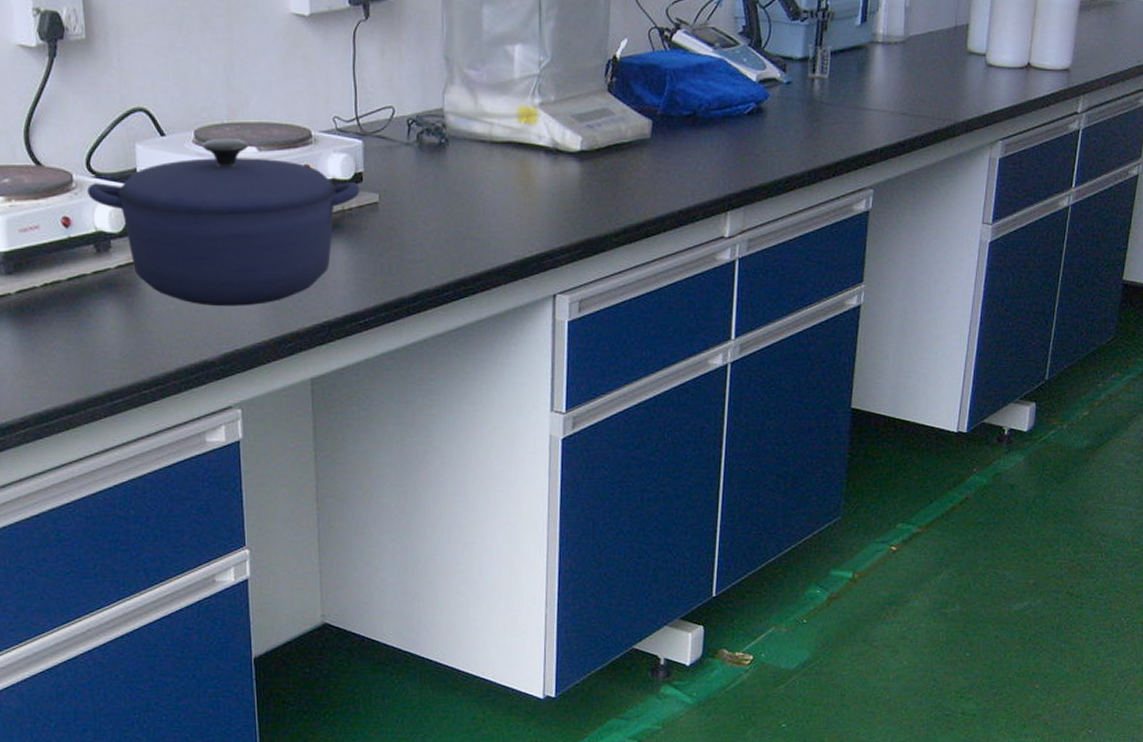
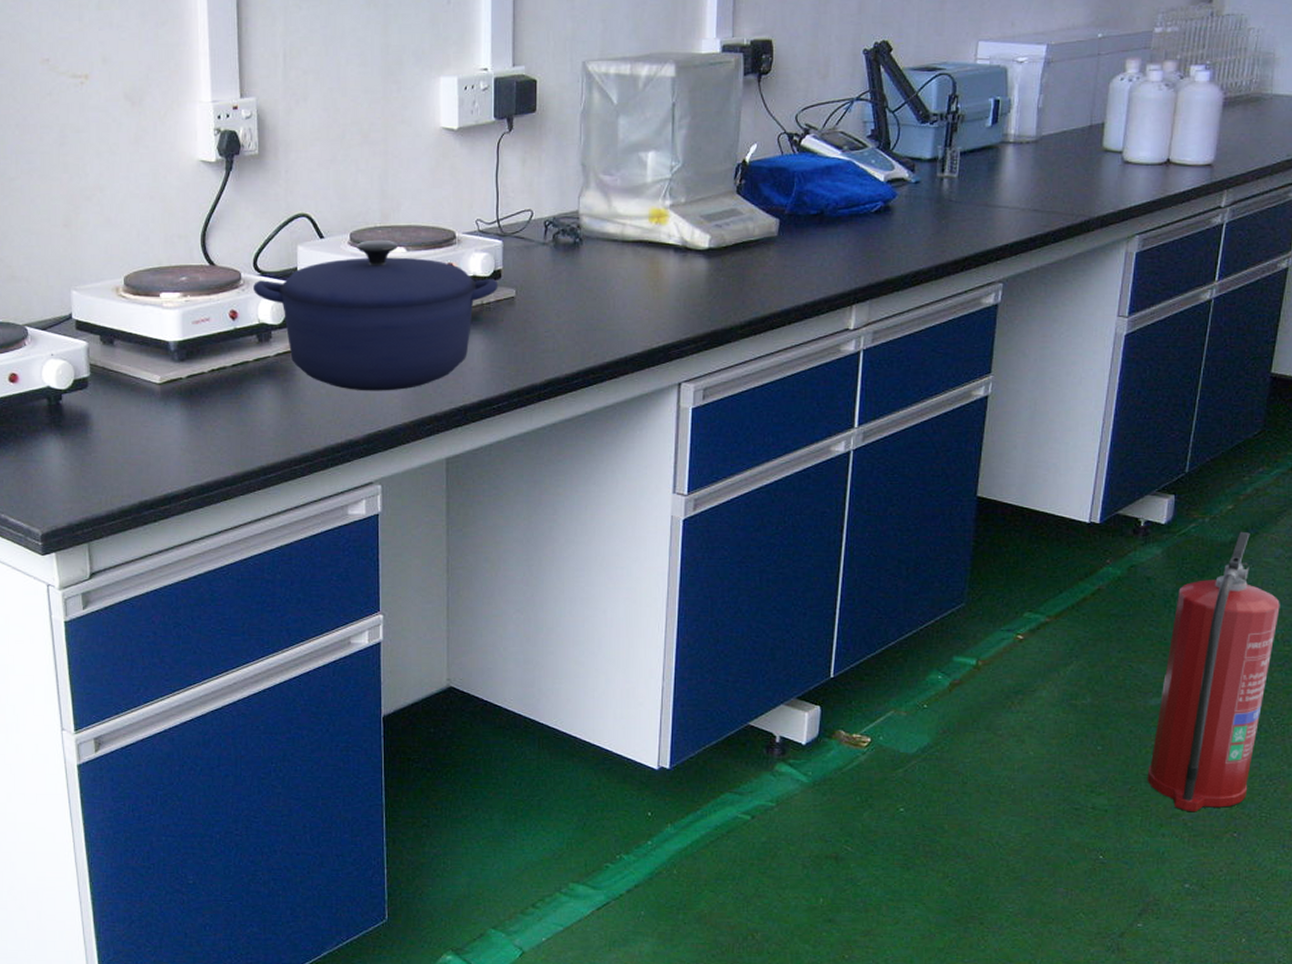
fire extinguisher: none [1011,437,1131,712] -> present [1147,531,1280,813]

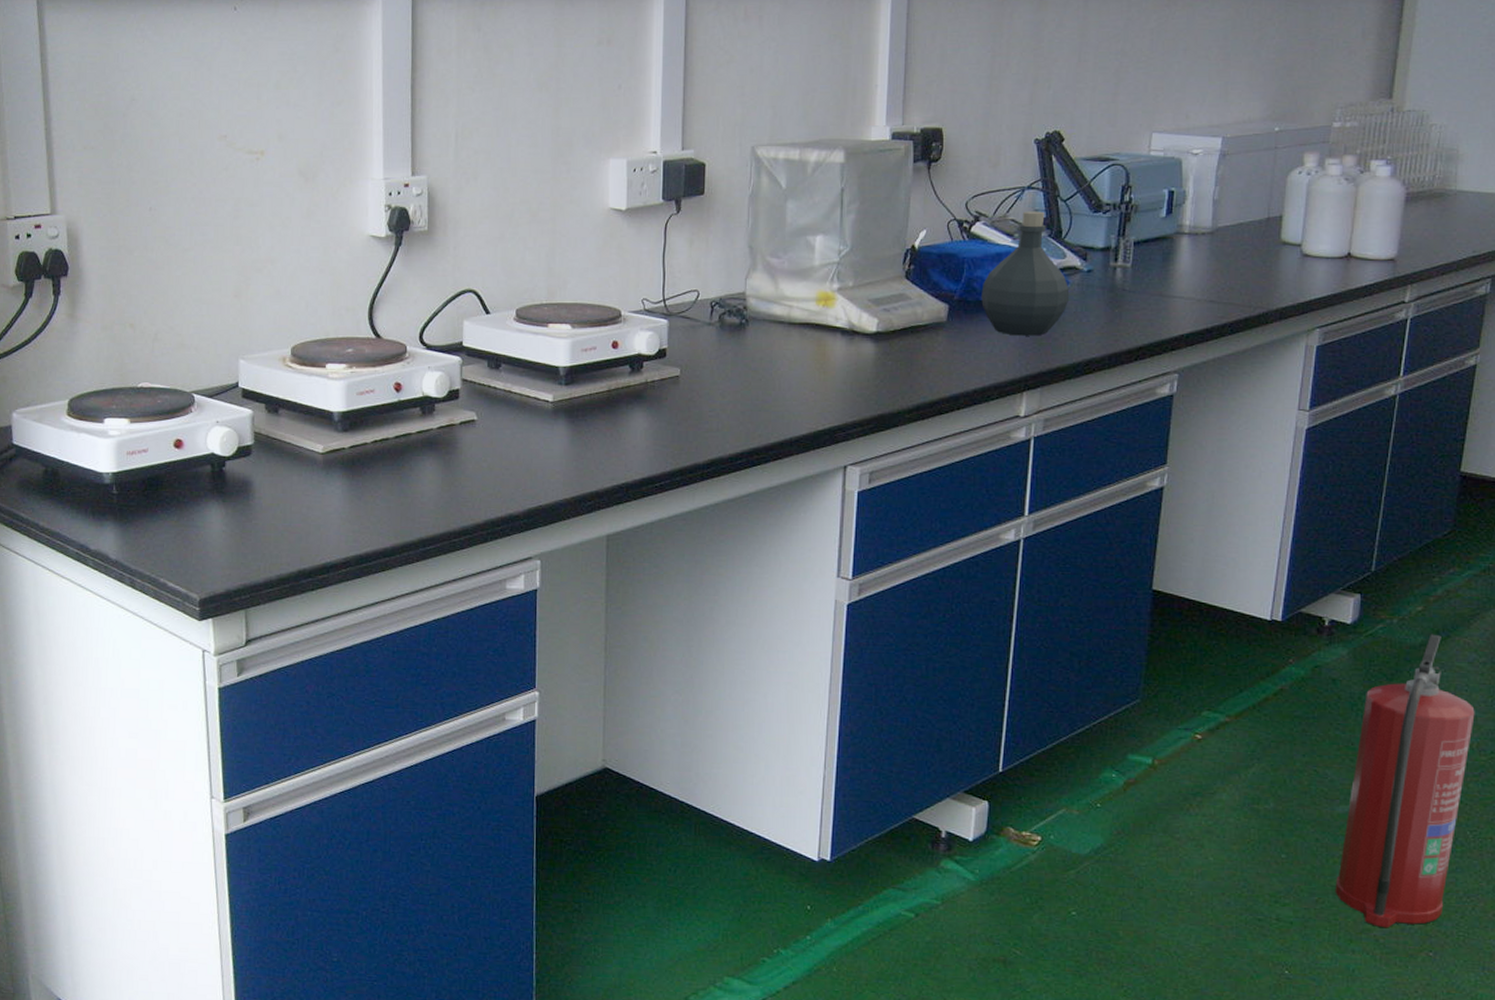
cooking pot: present [254,239,498,391] -> none [419,316,663,467]
flask: none [811,123,897,249] -> present [981,211,1068,336]

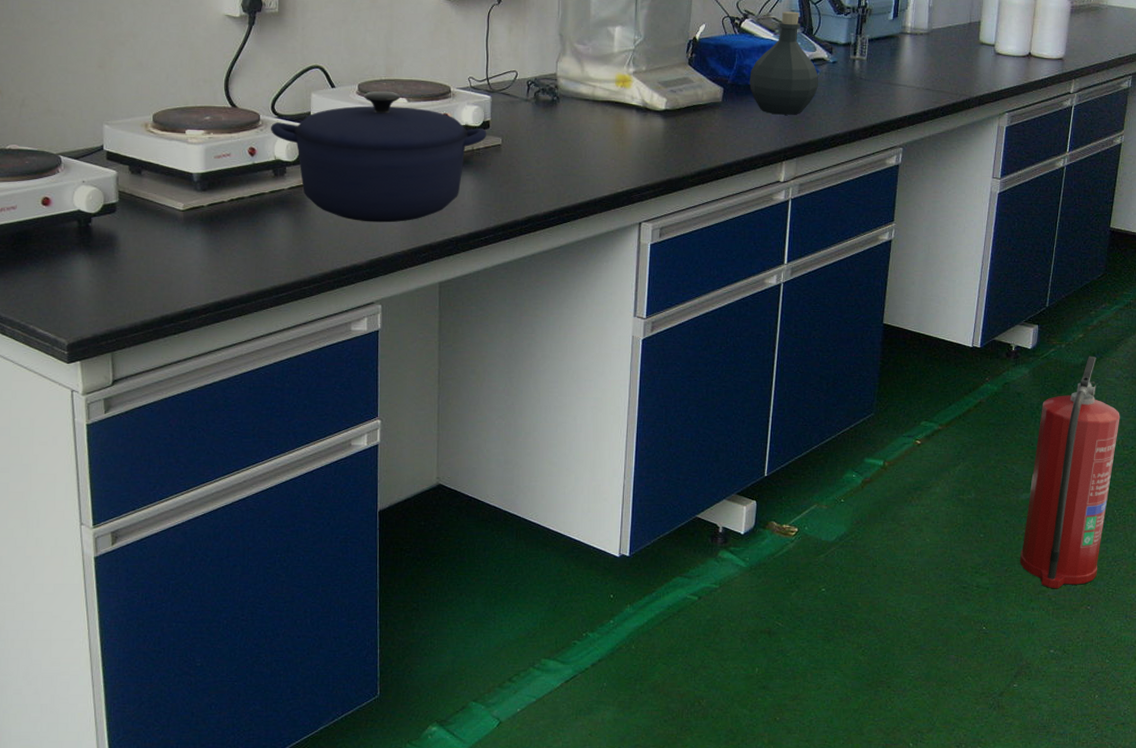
cooking pot: none [419,316,663,467] -> present [271,90,487,223]

